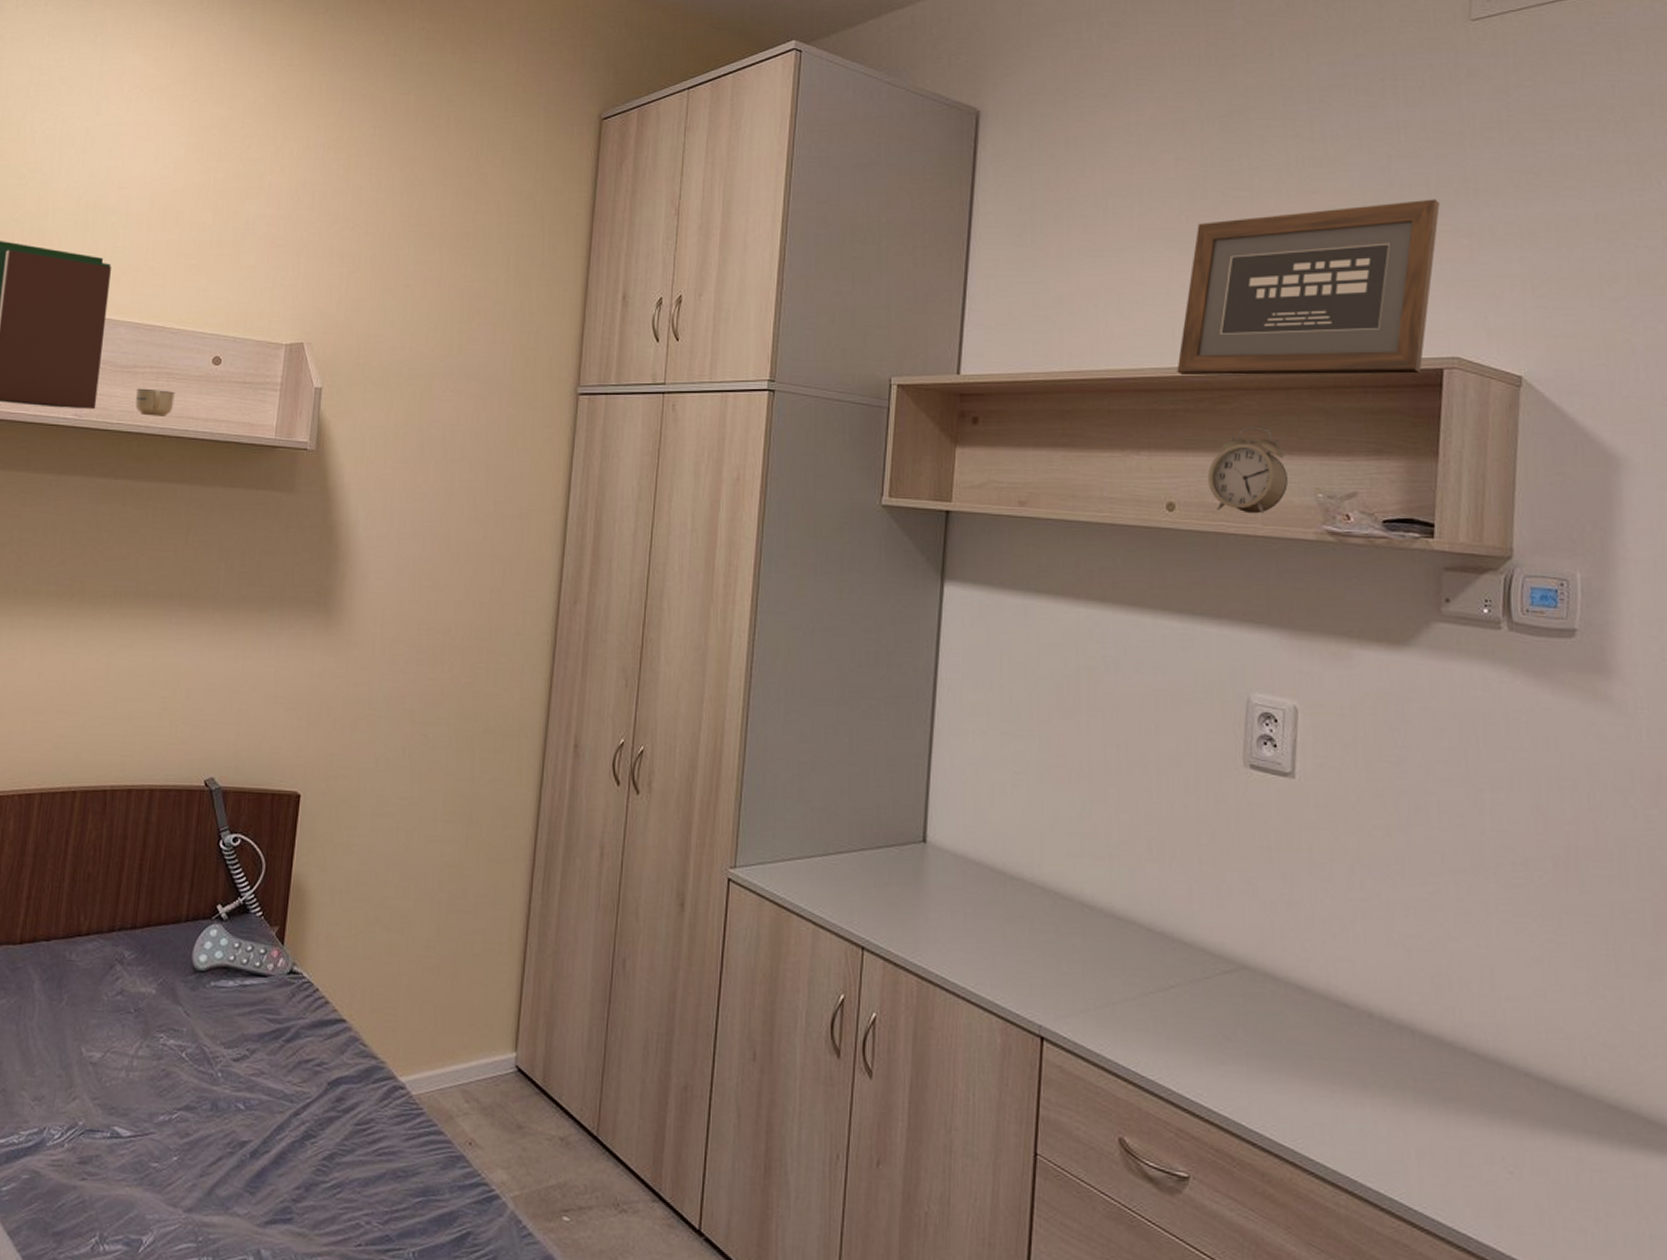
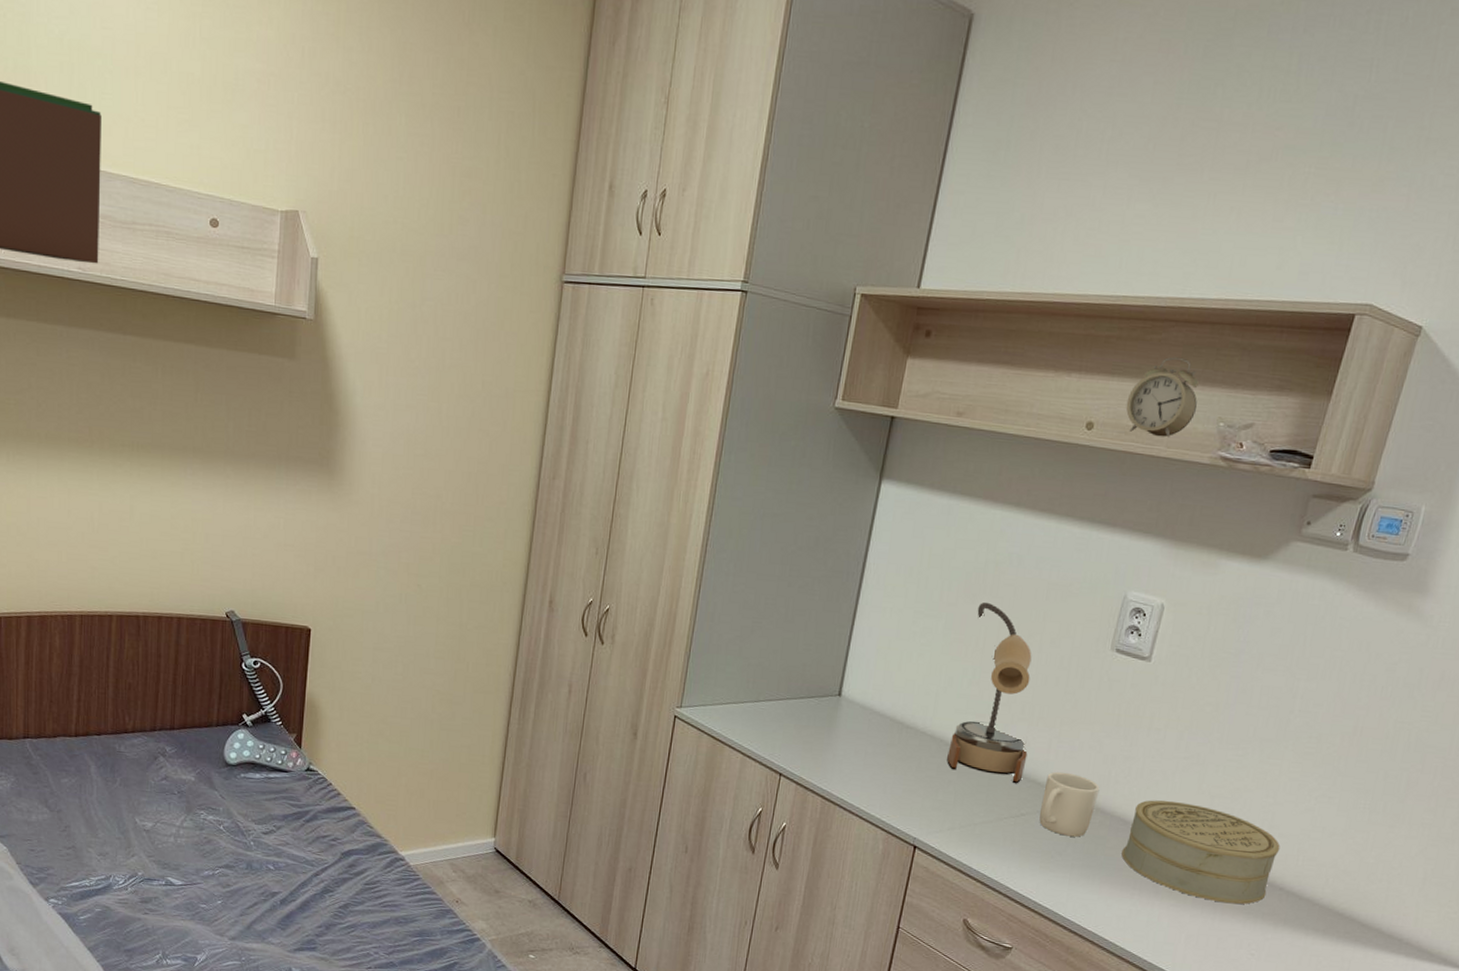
cup: present [135,388,175,416] -> none [136,245,175,276]
table lamp: none [1066,716,1165,946] -> present [947,601,1032,784]
picture frame: present [1177,199,1440,376] -> none [1117,144,1391,318]
mug: none [1193,926,1264,1014] -> present [1039,771,1100,837]
decorative box: none [1308,958,1512,1100] -> present [1121,800,1280,905]

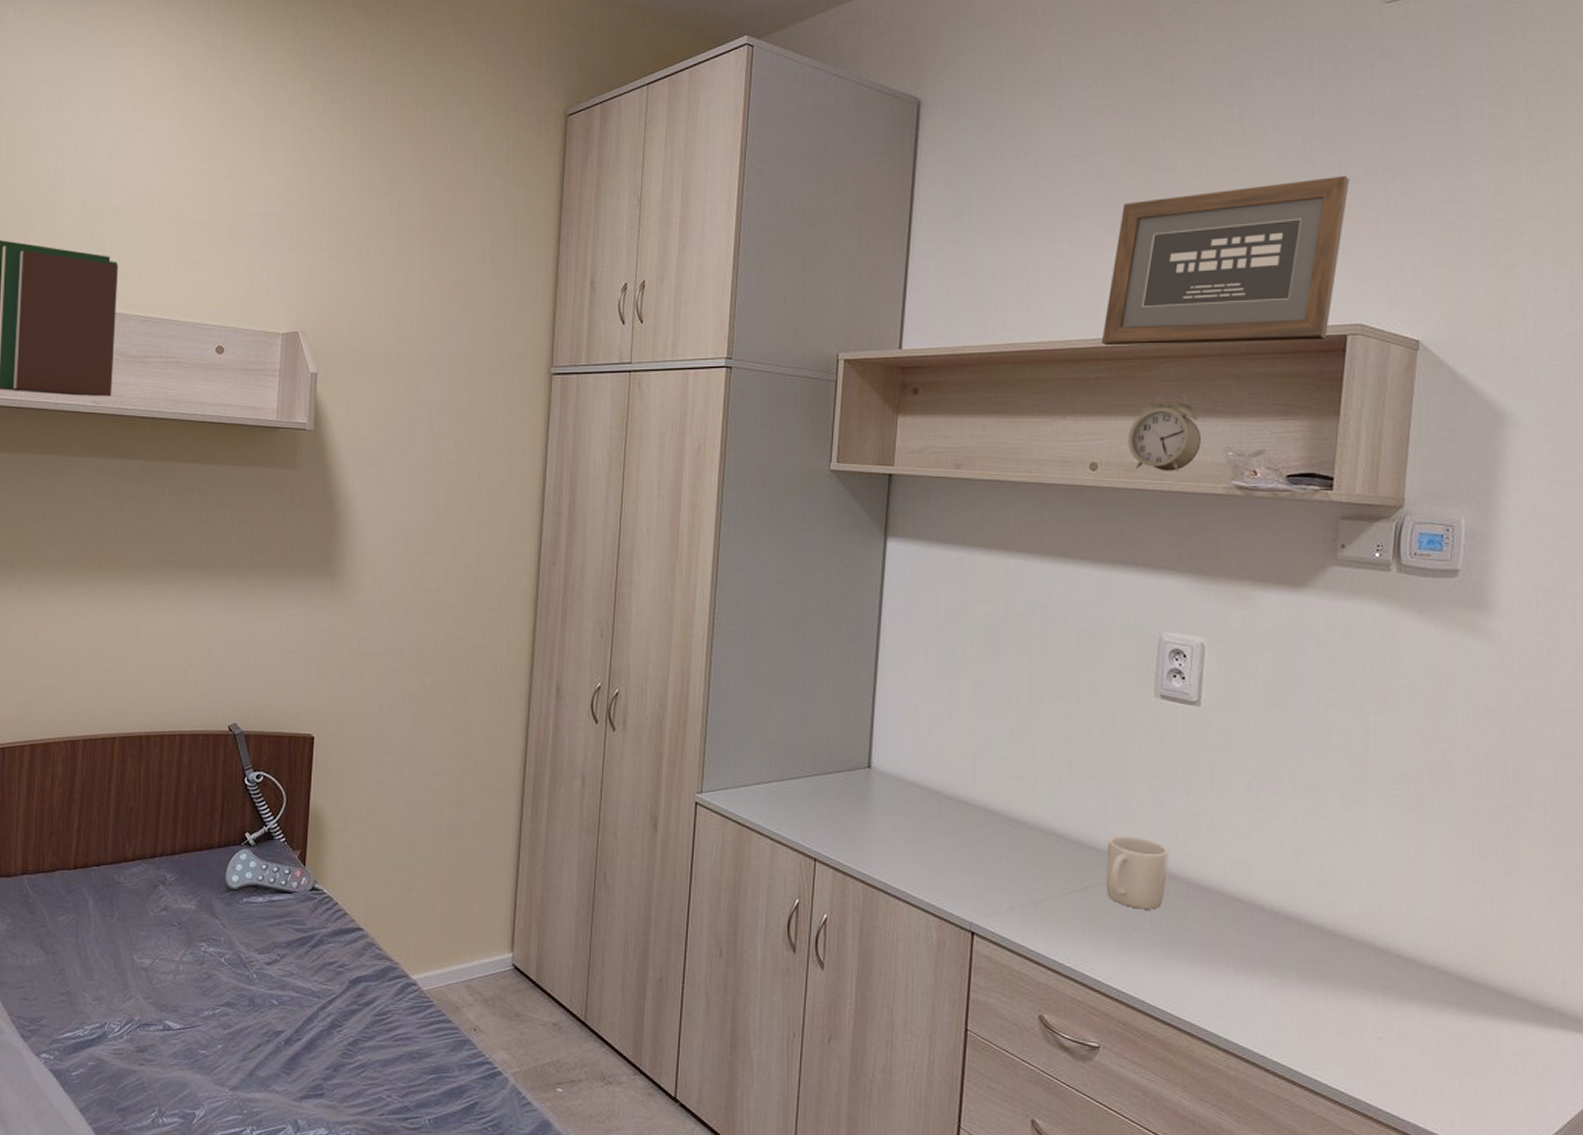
table lamp: present [947,601,1032,784] -> none [995,655,1082,853]
picture frame: none [1117,144,1391,318] -> present [1101,175,1349,346]
decorative box: present [1121,800,1280,905] -> none [1206,860,1386,978]

